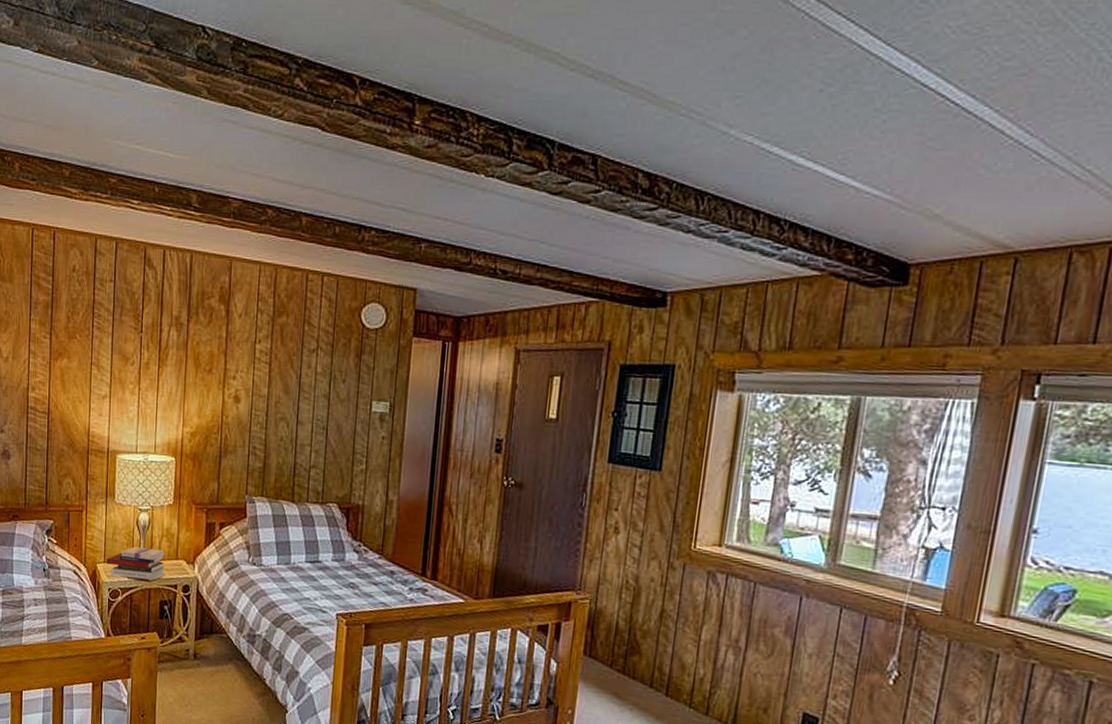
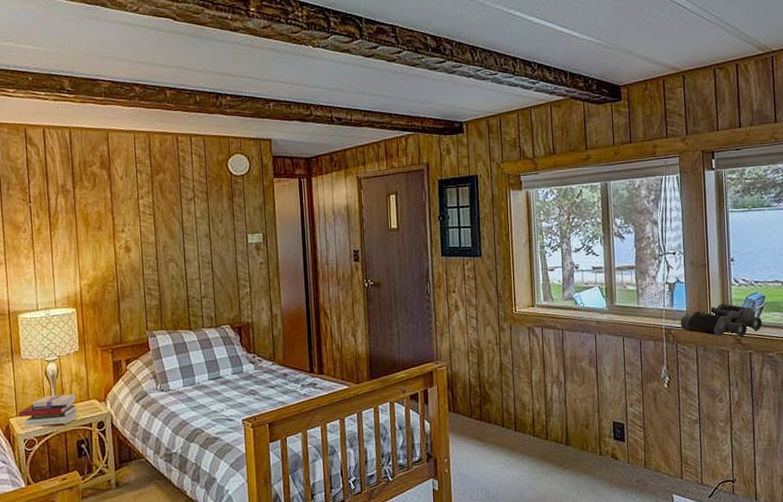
binoculars: none [931,587,1065,639] -> present [680,302,763,337]

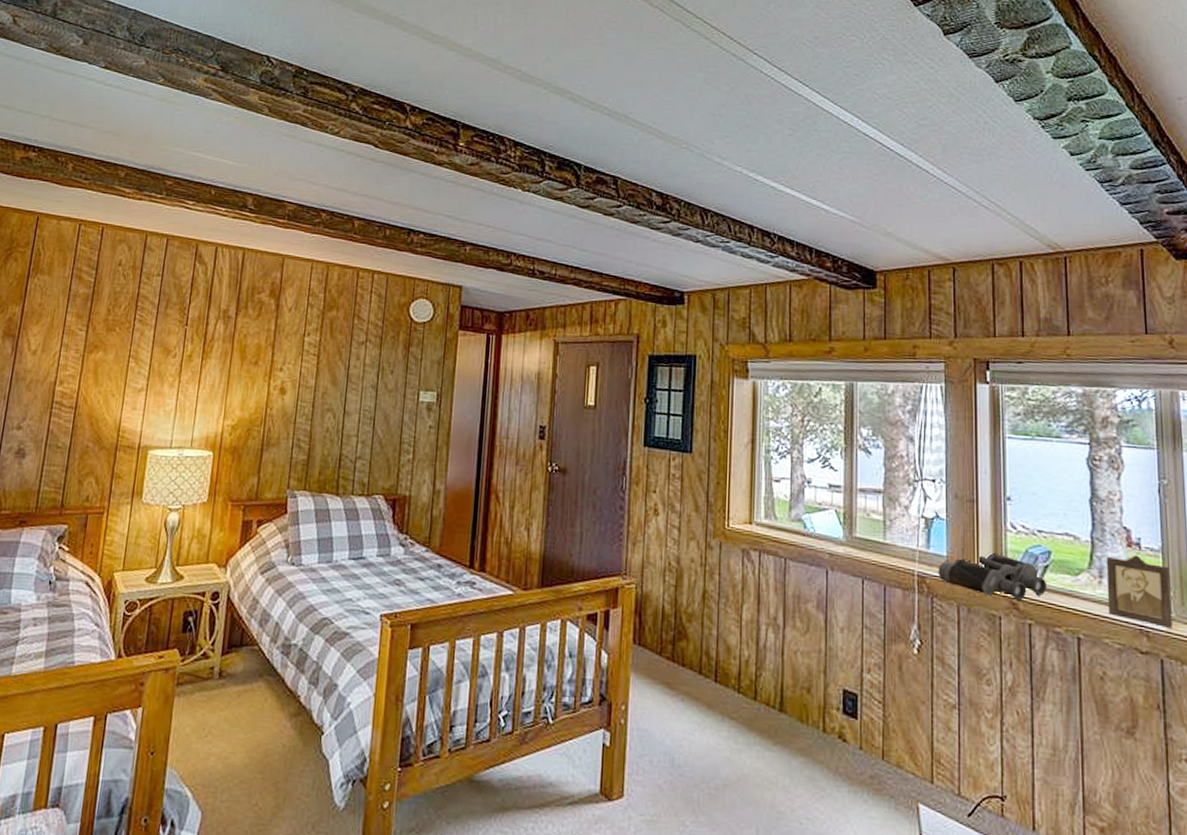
books: present [18,394,78,427] -> none [125,551,195,591]

